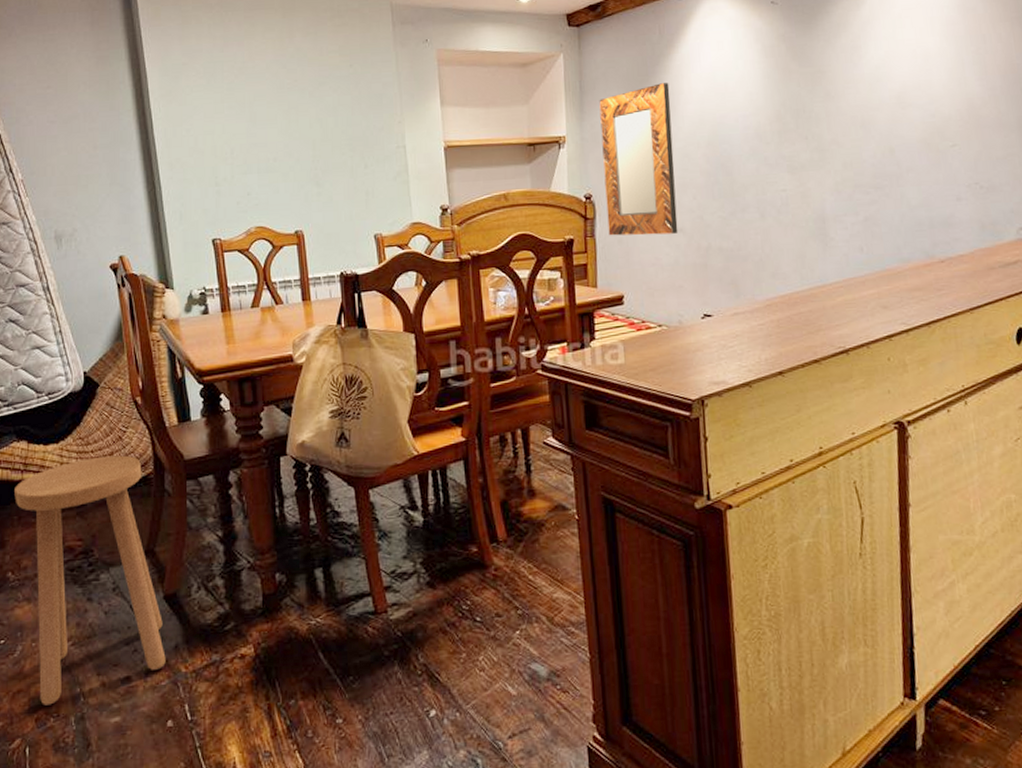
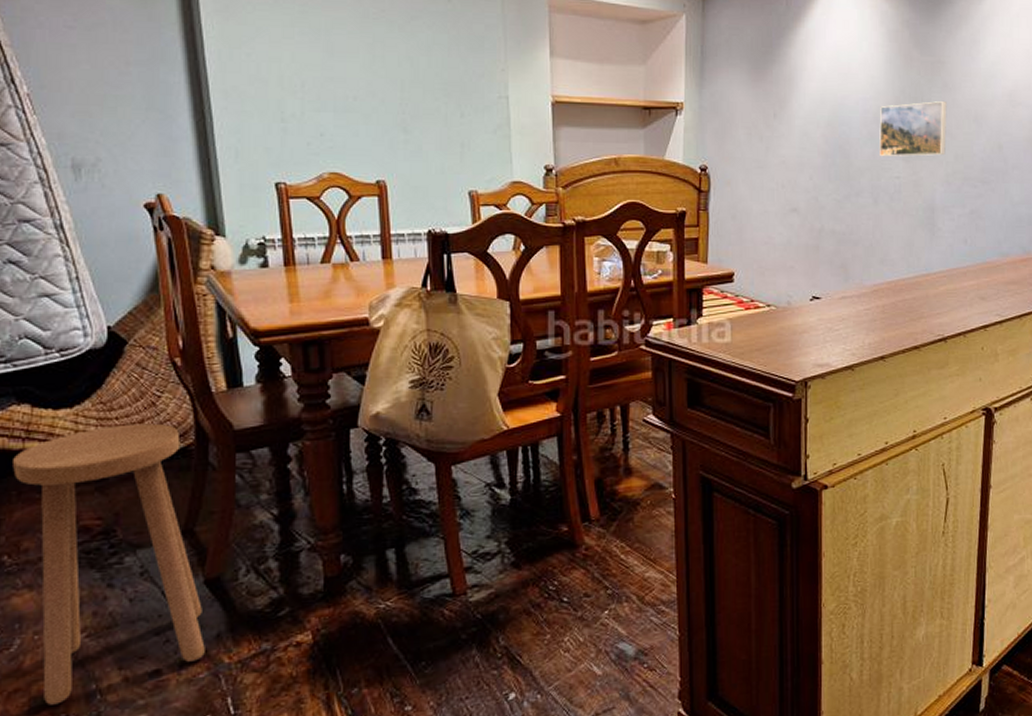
home mirror: present [599,83,678,236] -> none [721,57,793,213]
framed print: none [760,110,833,172] -> present [879,101,947,157]

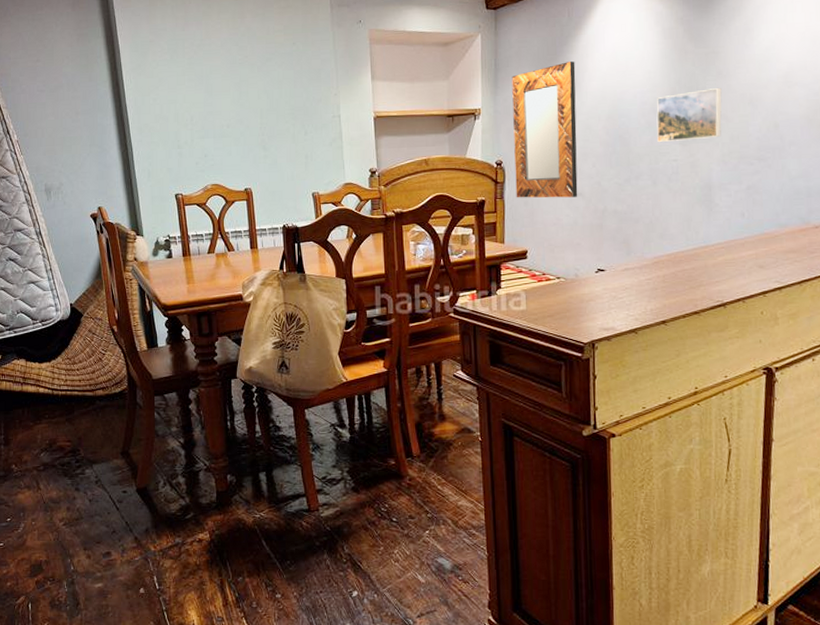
stool: present [13,423,205,705] -> none [16,373,138,571]
home mirror: none [721,57,793,213] -> present [512,61,578,198]

